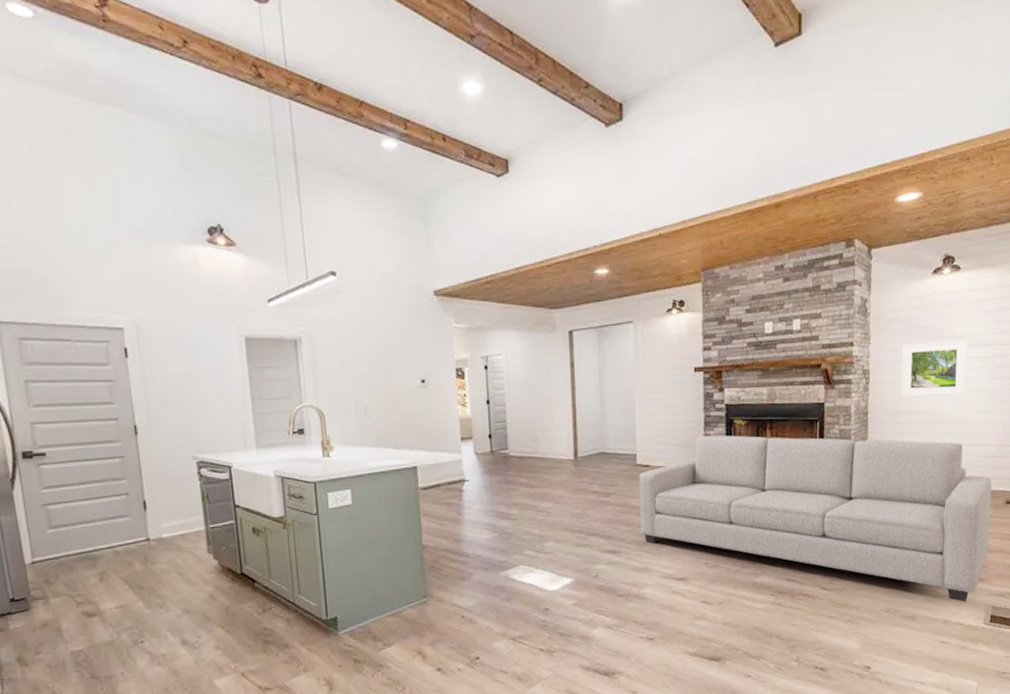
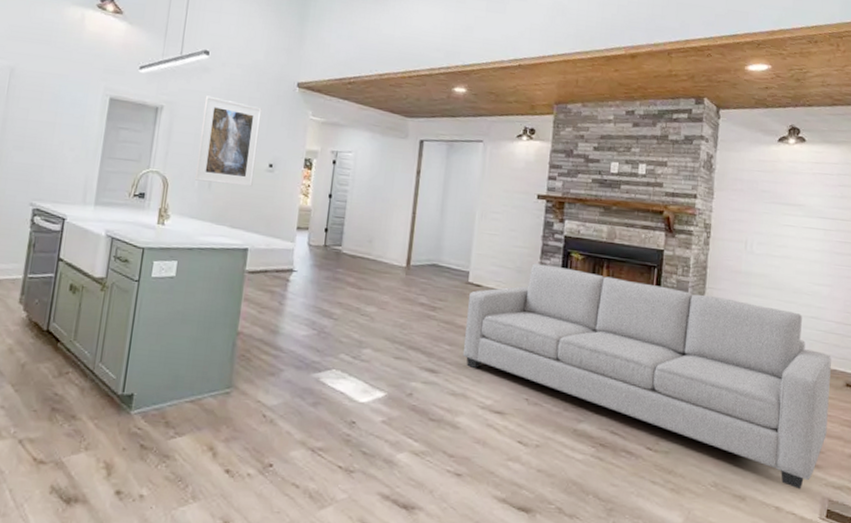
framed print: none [342,319,409,408] -> present [194,95,262,187]
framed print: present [901,339,969,397] -> none [741,204,811,265]

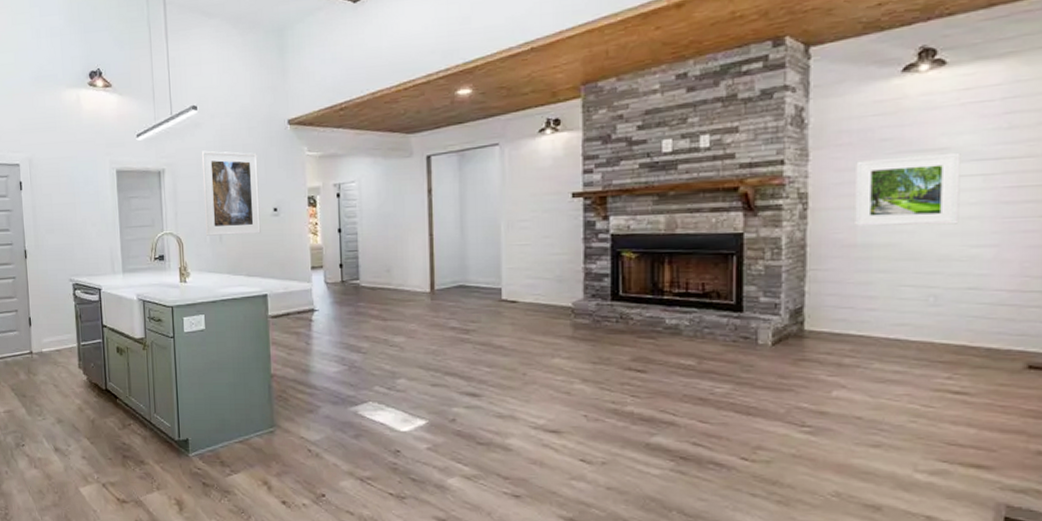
sofa: present [462,263,831,490] -> none [504,269,1003,495]
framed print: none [741,204,811,265] -> present [855,152,961,227]

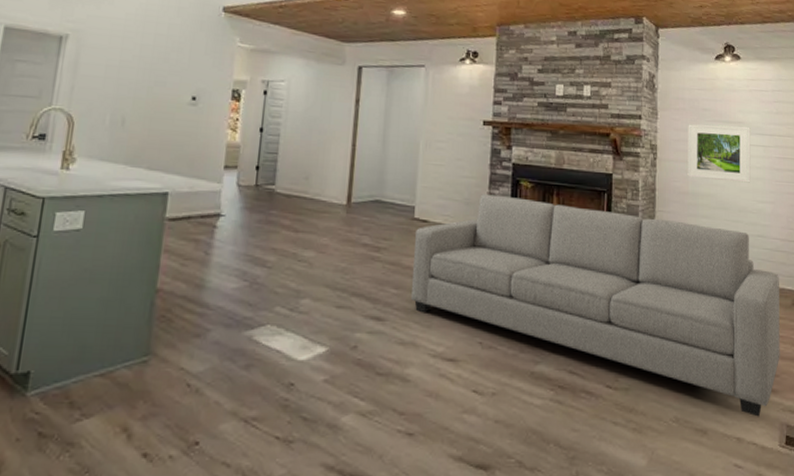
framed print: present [201,150,261,236] -> none [105,22,183,123]
sofa: none [504,269,1003,495] -> present [410,194,780,417]

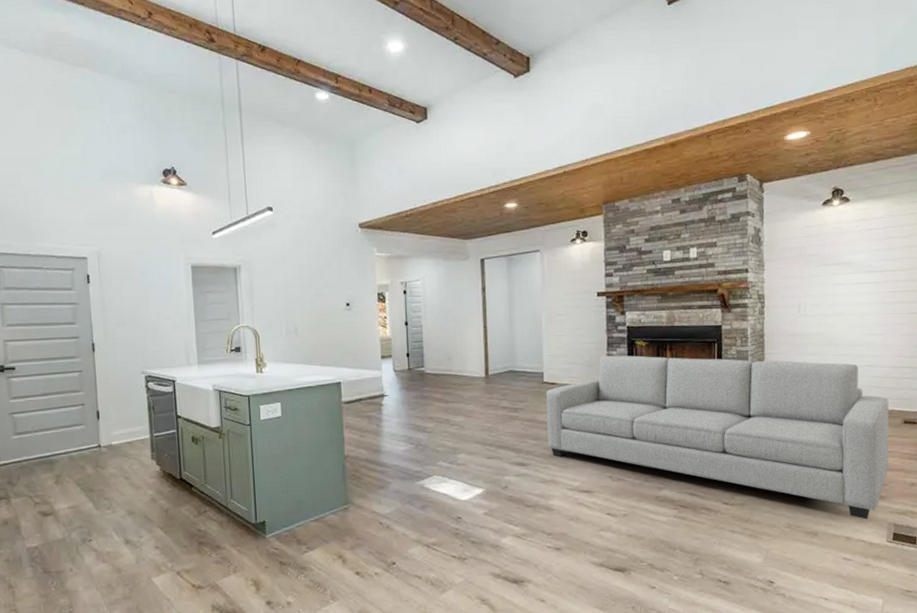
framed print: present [687,124,751,183] -> none [795,266,860,320]

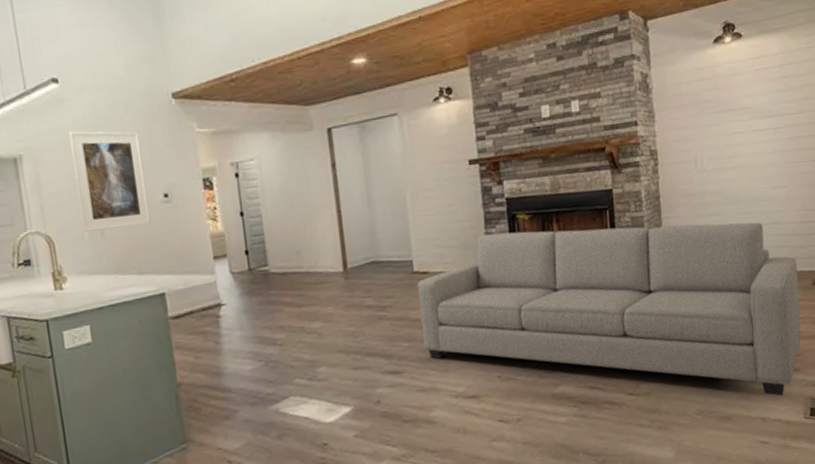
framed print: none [277,249,335,329] -> present [68,131,151,232]

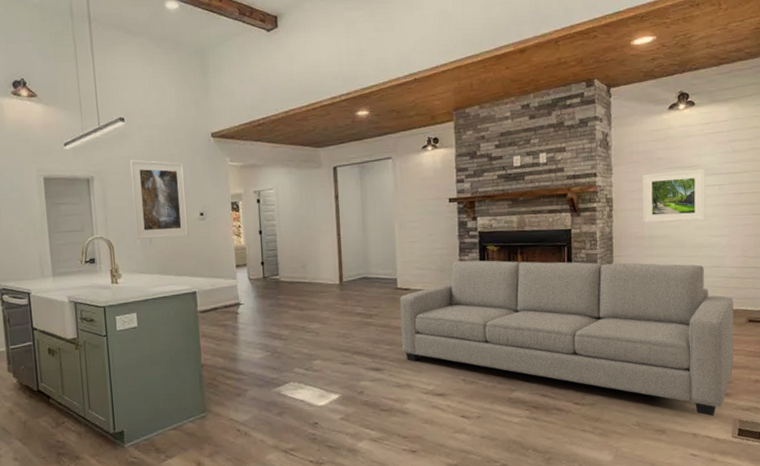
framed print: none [689,110,761,177] -> present [642,168,706,223]

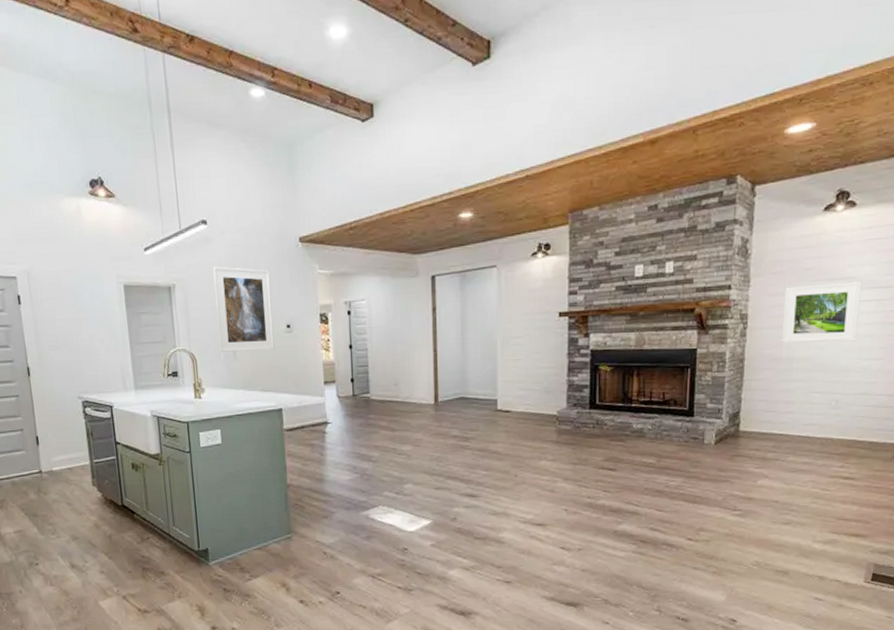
sofa: present [400,260,734,416] -> none [499,381,881,559]

